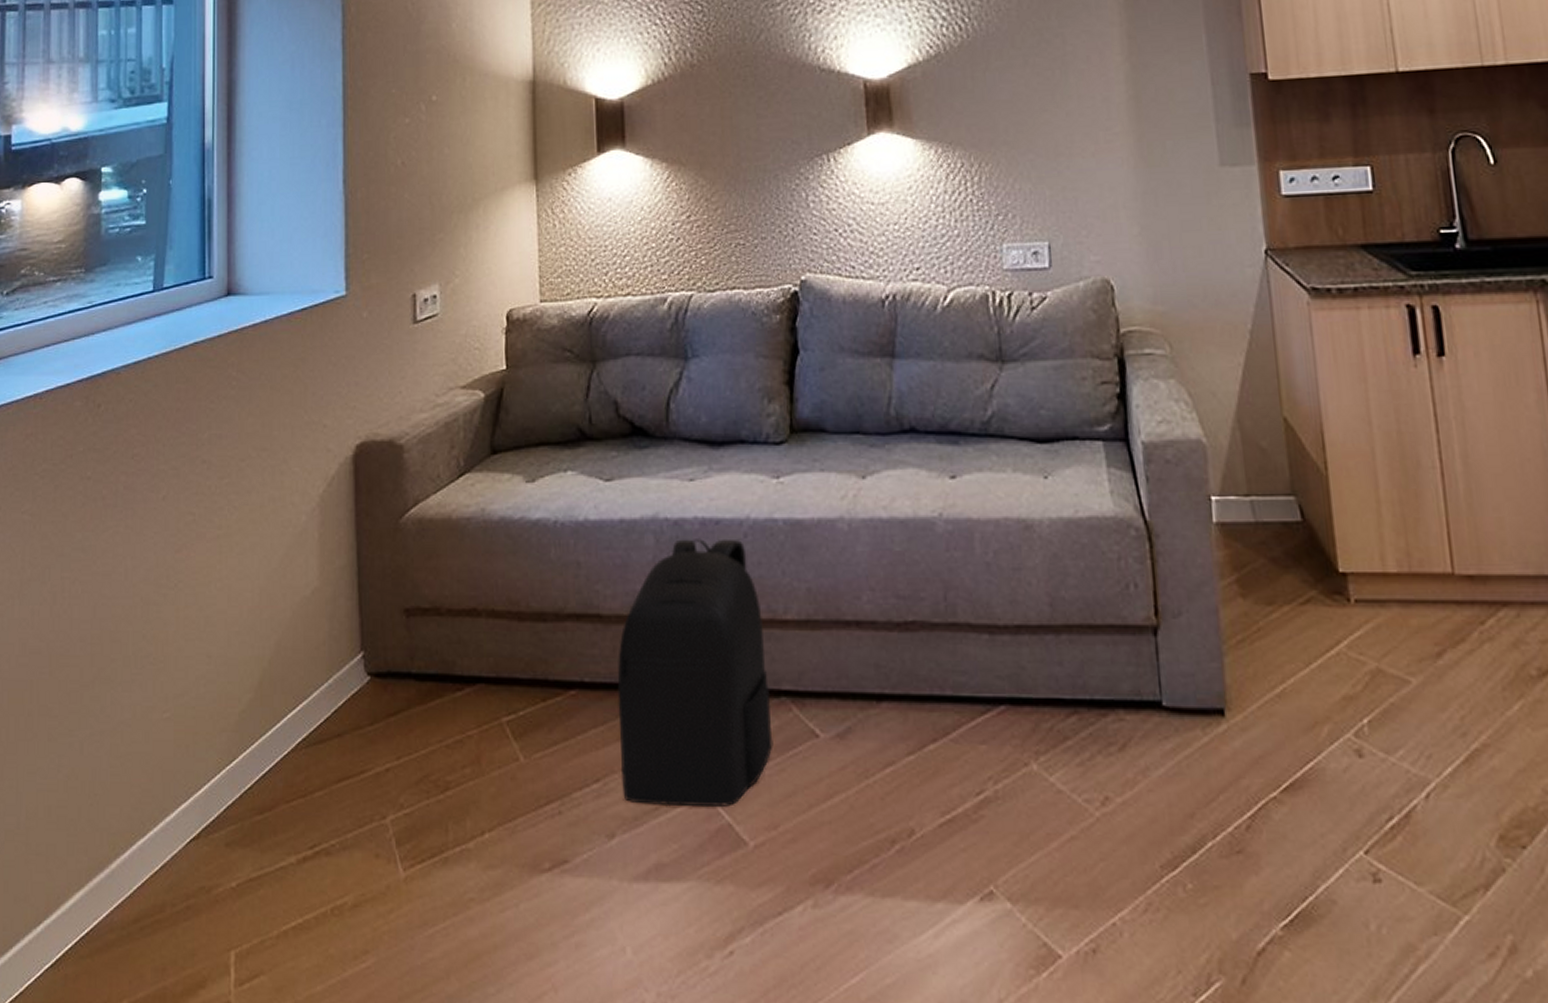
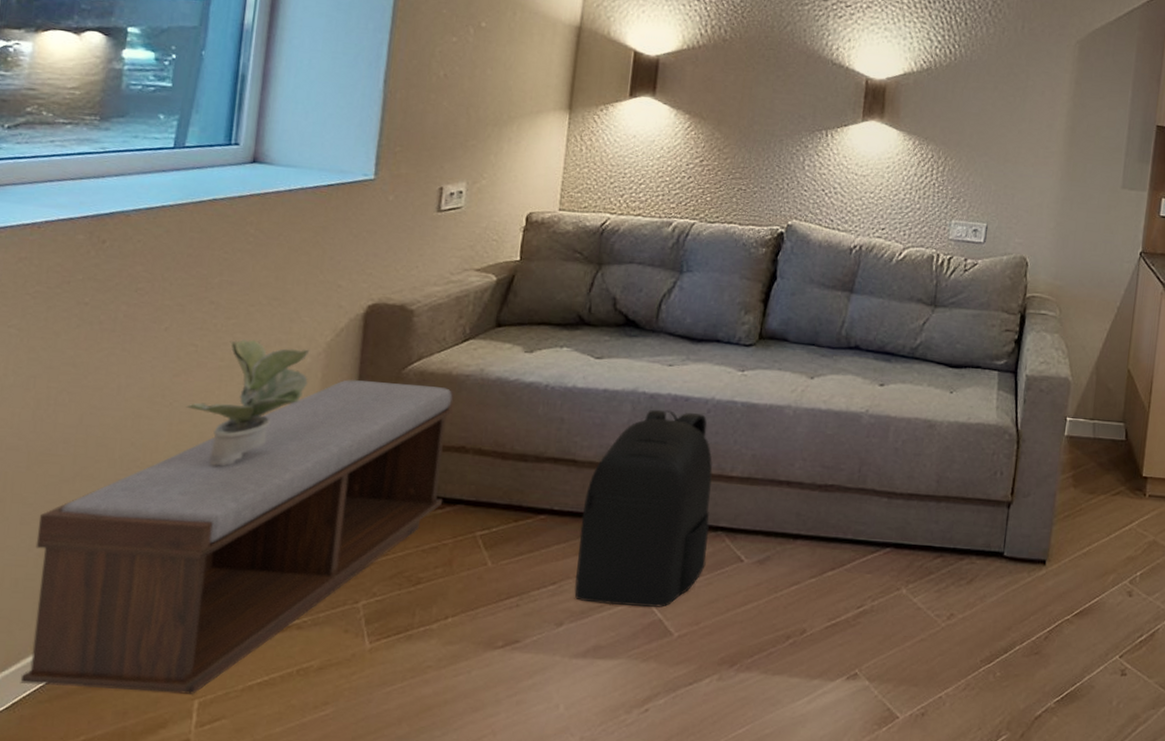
bench: none [61,535,460,944] -> present [20,379,455,694]
potted plant: none [190,500,306,656] -> present [186,339,310,467]

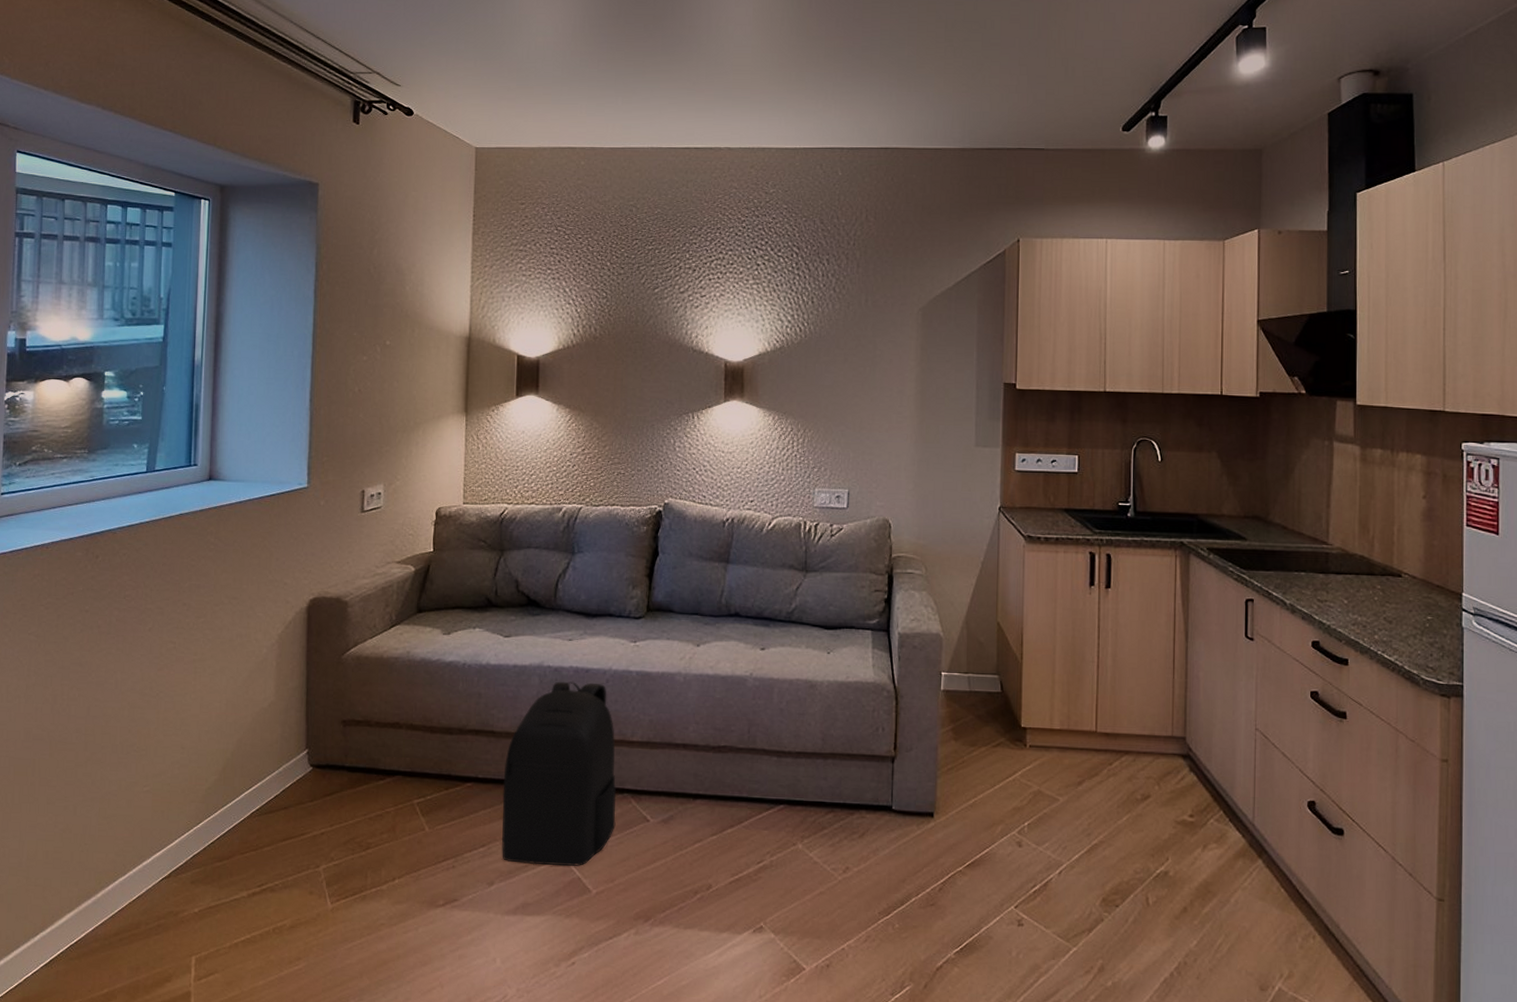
bench: present [20,379,455,694] -> none [55,666,387,951]
potted plant: present [186,339,310,467] -> none [169,635,265,748]

